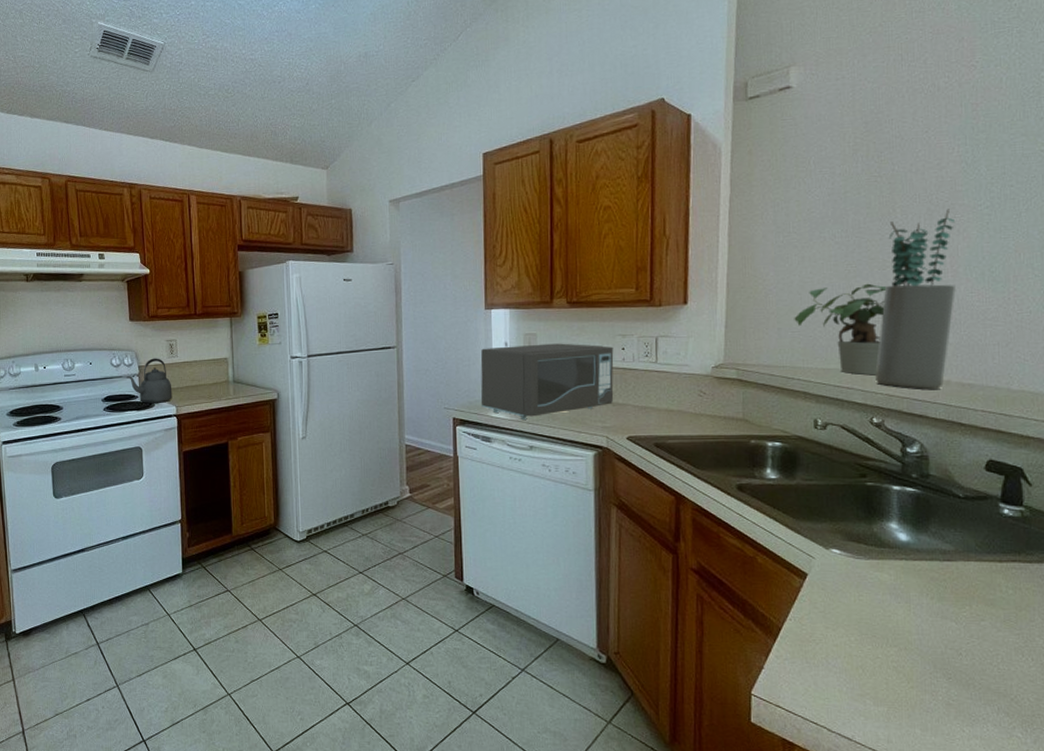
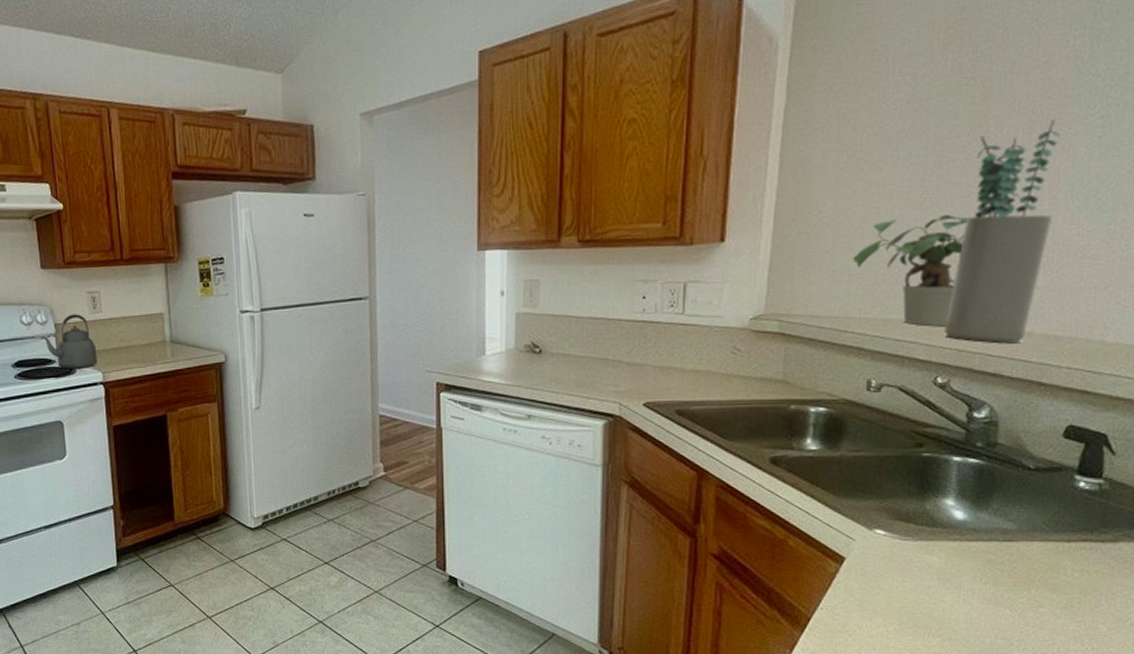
microwave: present [480,343,614,421] -> none [470,291,632,385]

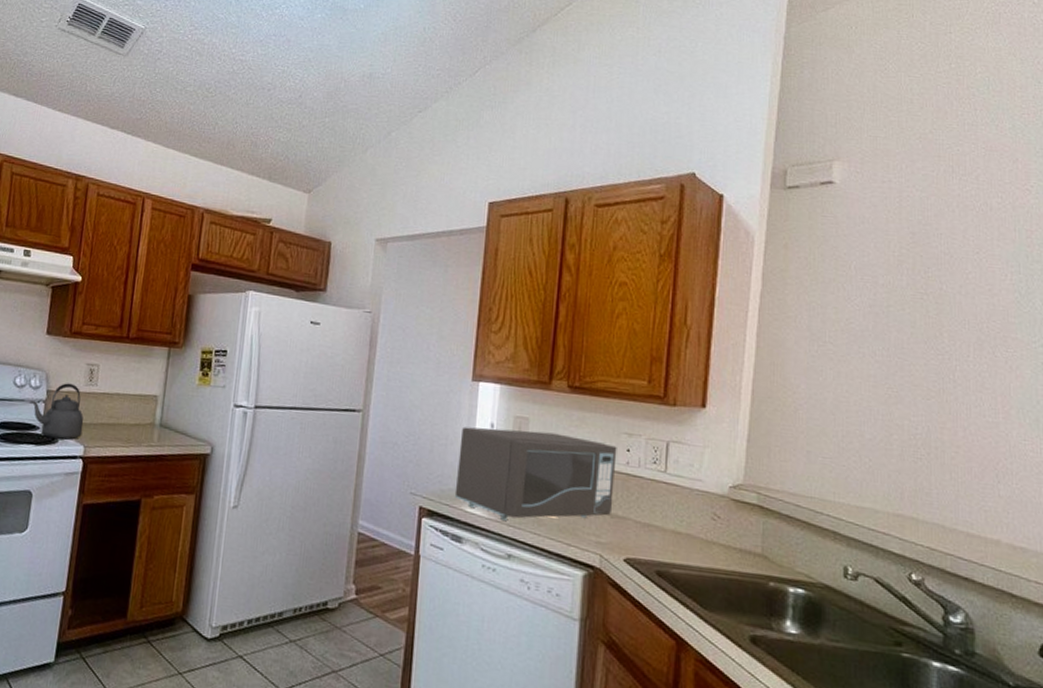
microwave: none [470,291,632,385] -> present [454,427,617,522]
potted plant: present [853,214,969,327] -> none [826,410,931,523]
vase: present [944,119,1061,344] -> none [916,341,1008,550]

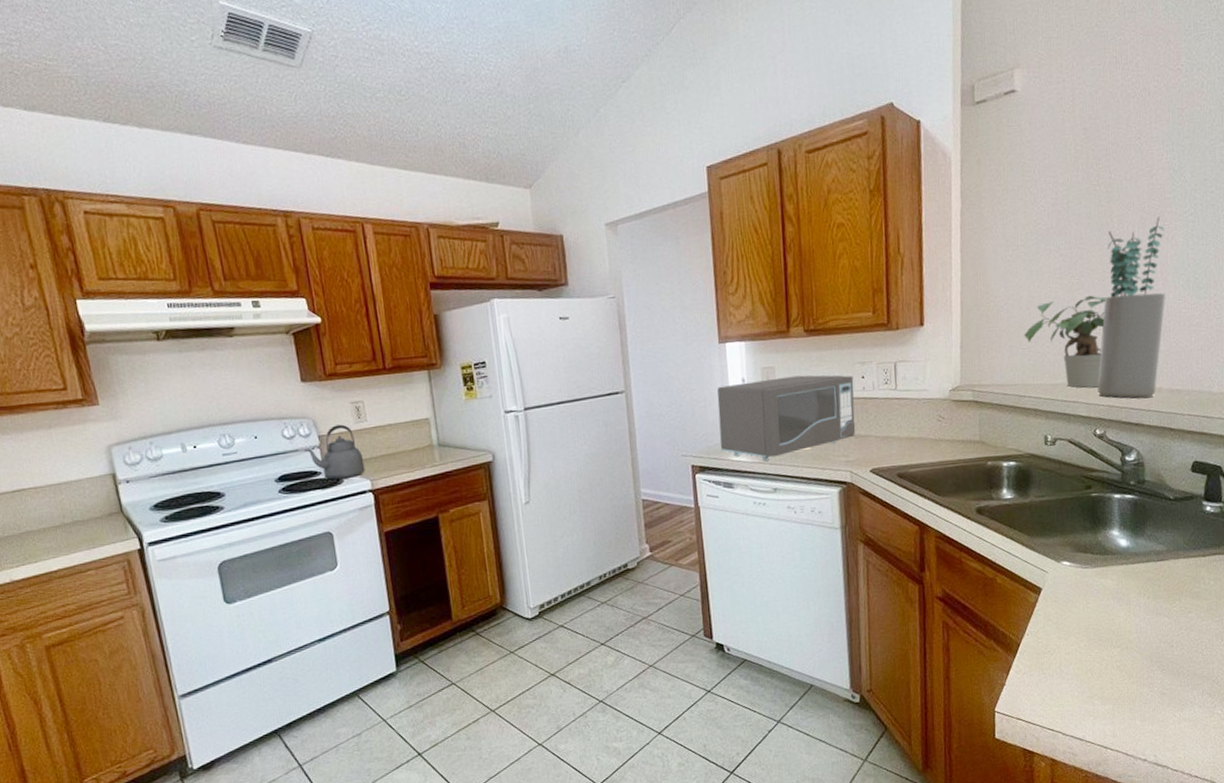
potted plant: none [826,410,931,523] -> present [1024,295,1106,388]
vase: none [916,341,1008,550] -> present [1097,217,1166,399]

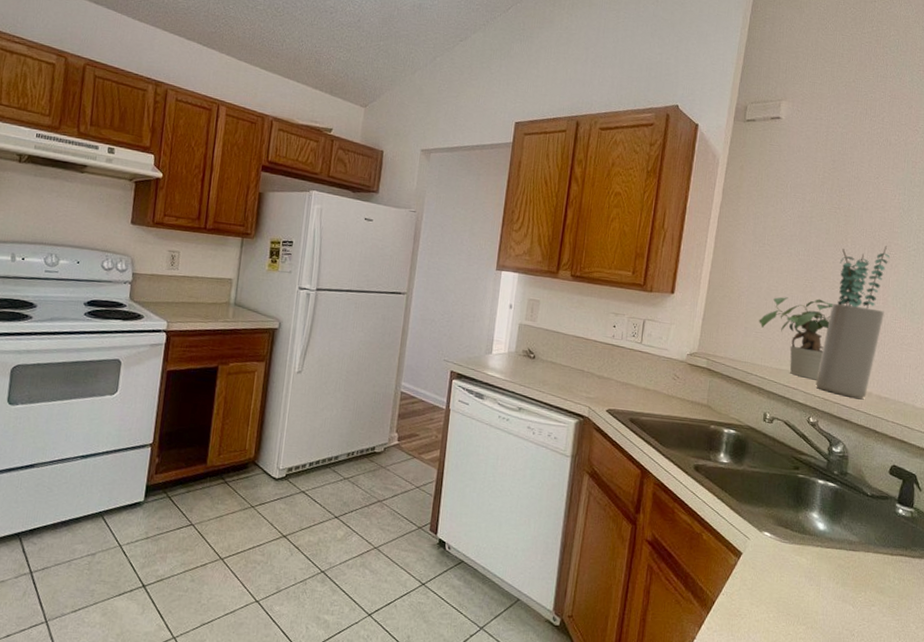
kettle: present [303,424,366,480] -> none [116,267,167,316]
microwave: present [717,375,856,462] -> none [479,307,606,382]

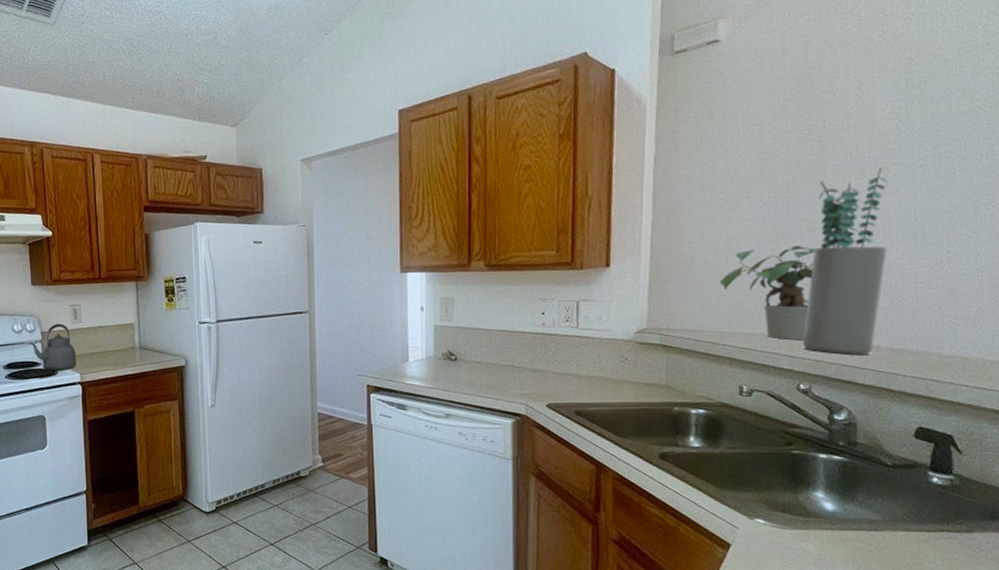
kettle: none [116,267,167,316] -> present [28,323,77,371]

